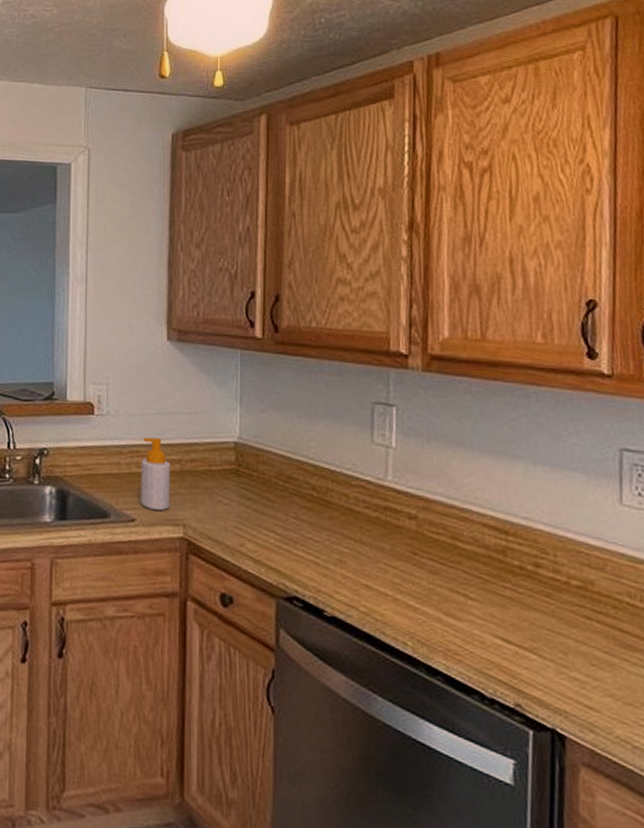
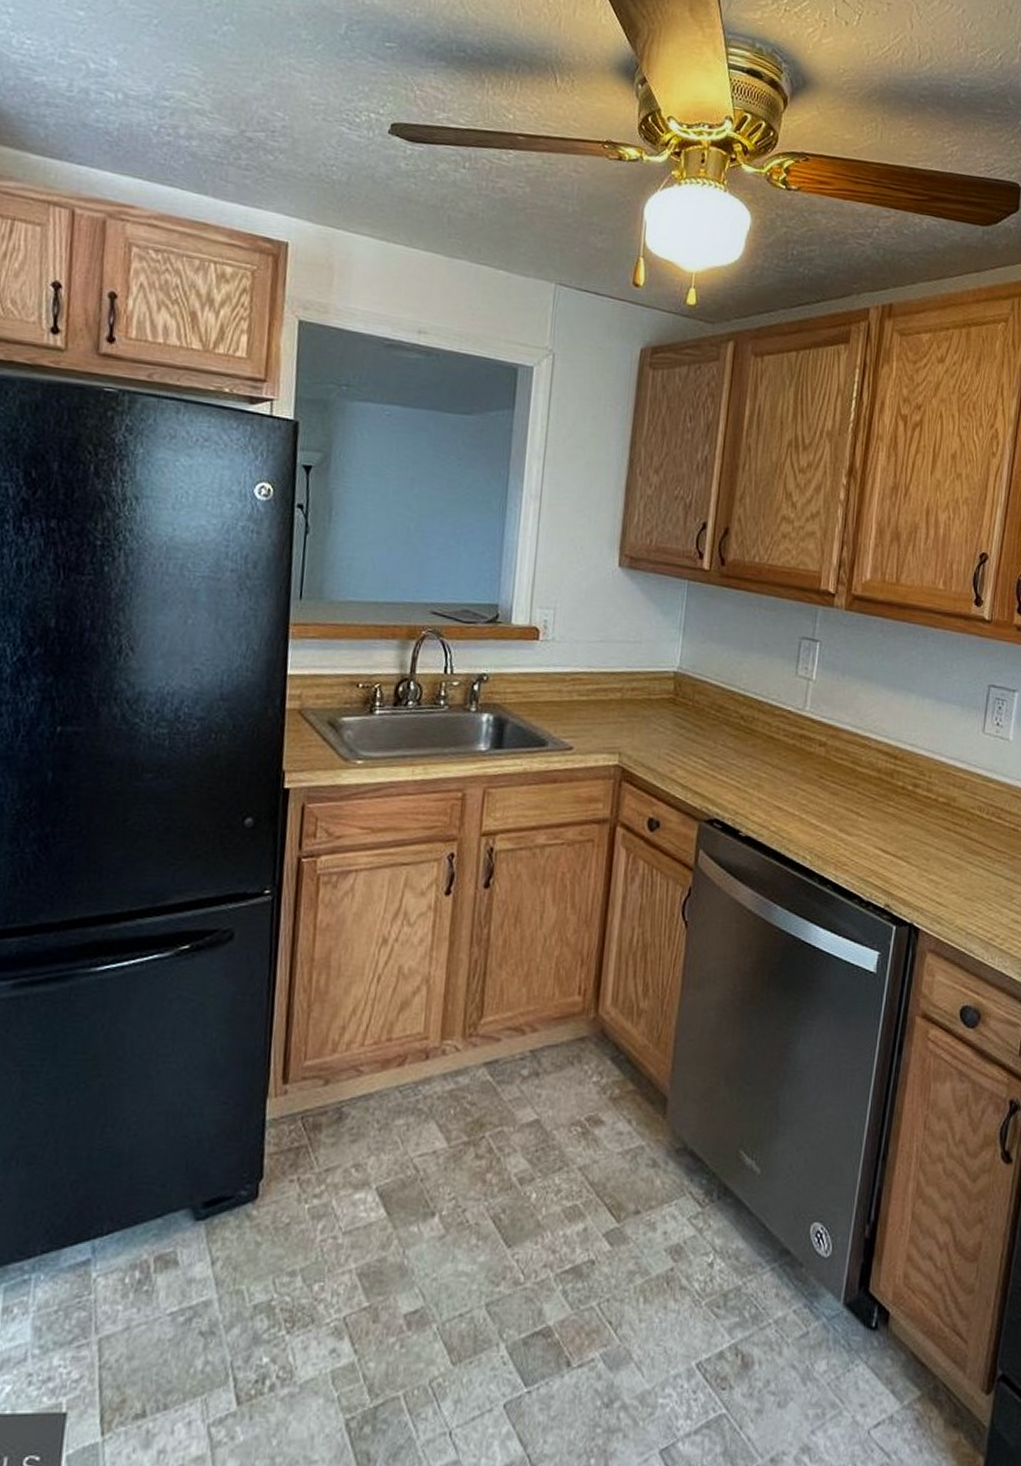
soap bottle: present [141,437,171,511] -> none [579,664,612,739]

